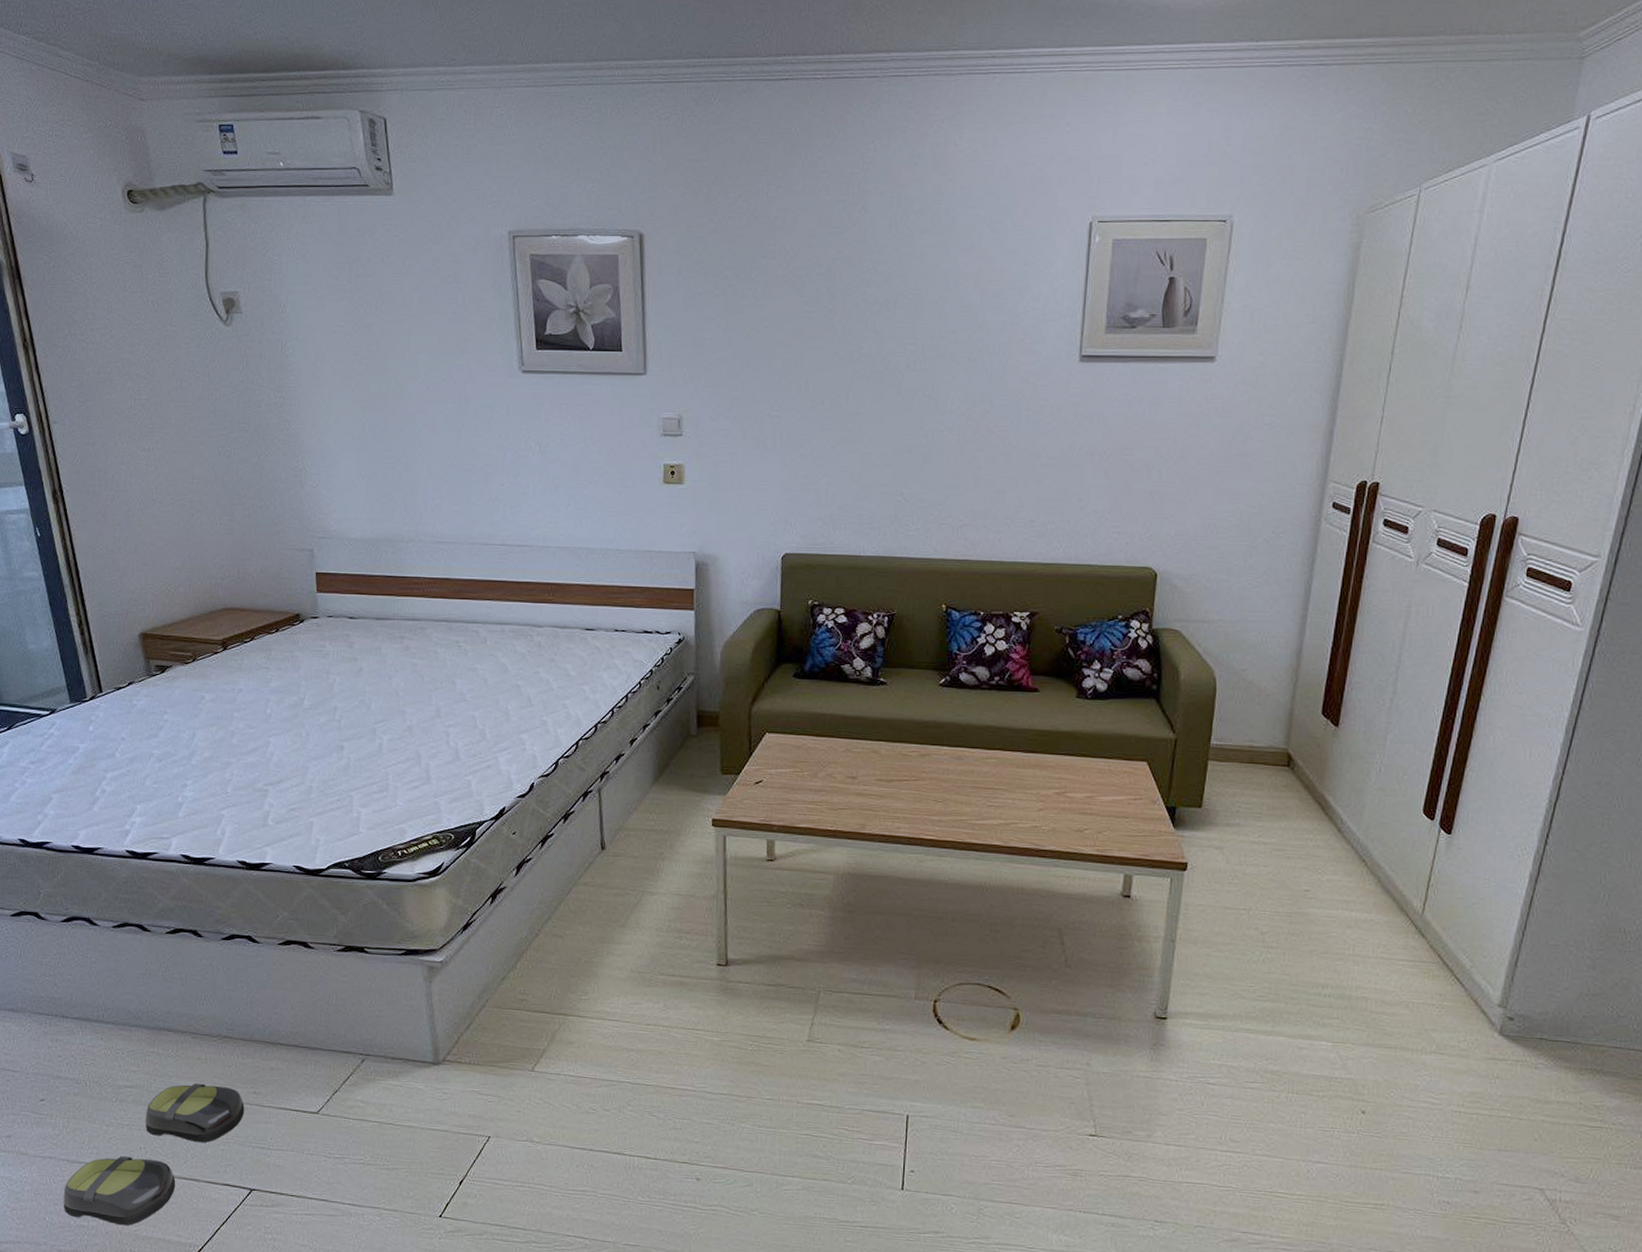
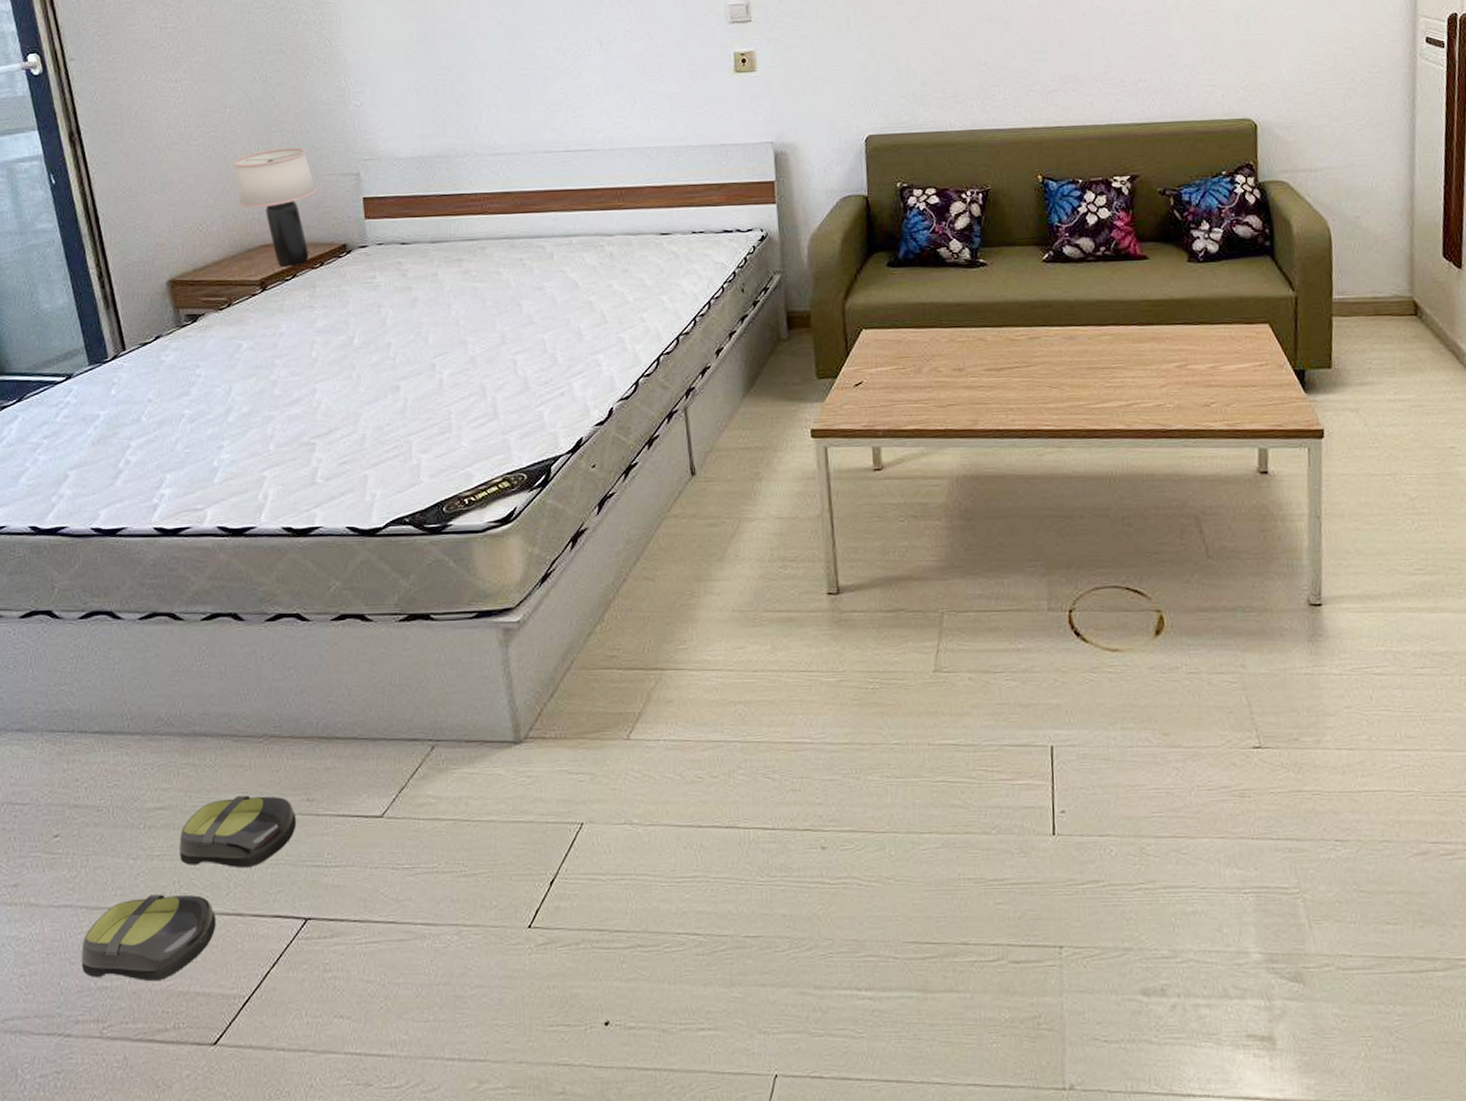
table lamp: none [199,520,274,630] -> present [232,147,317,267]

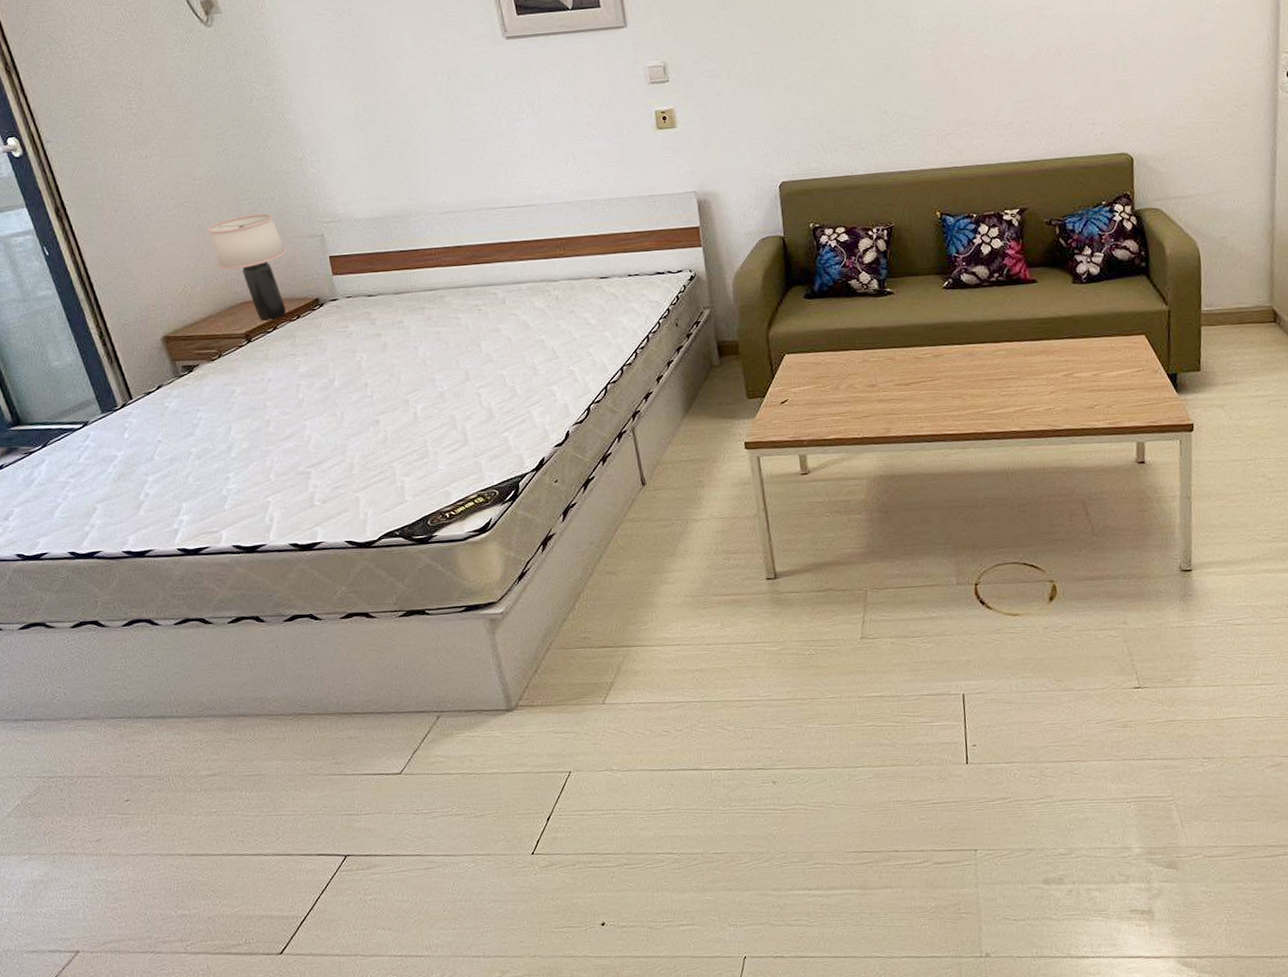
slippers: present [81,795,297,982] -> none [160,761,329,909]

